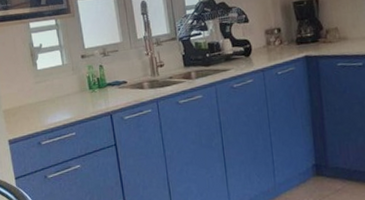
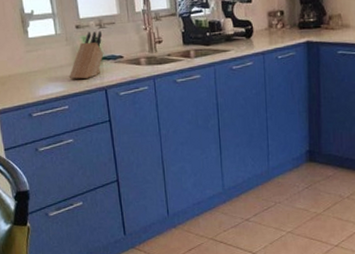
knife block: none [75,59,109,107] -> present [69,31,104,79]

